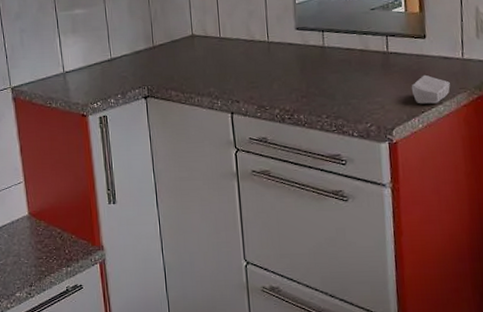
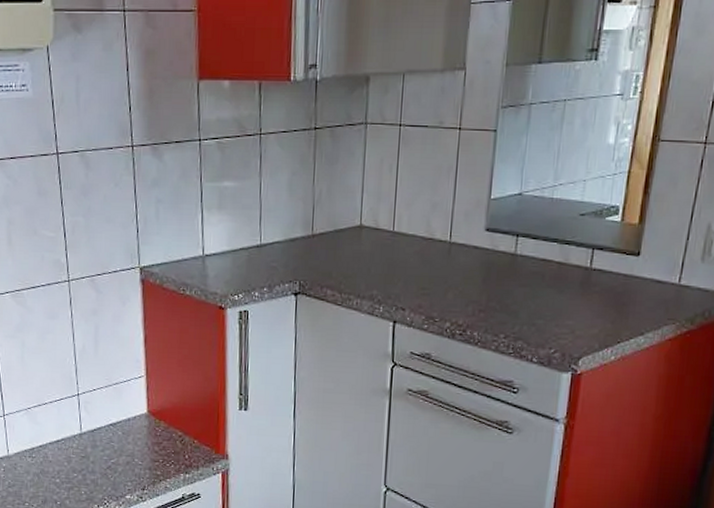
soap bar: present [411,74,450,104] -> none [610,299,658,334]

